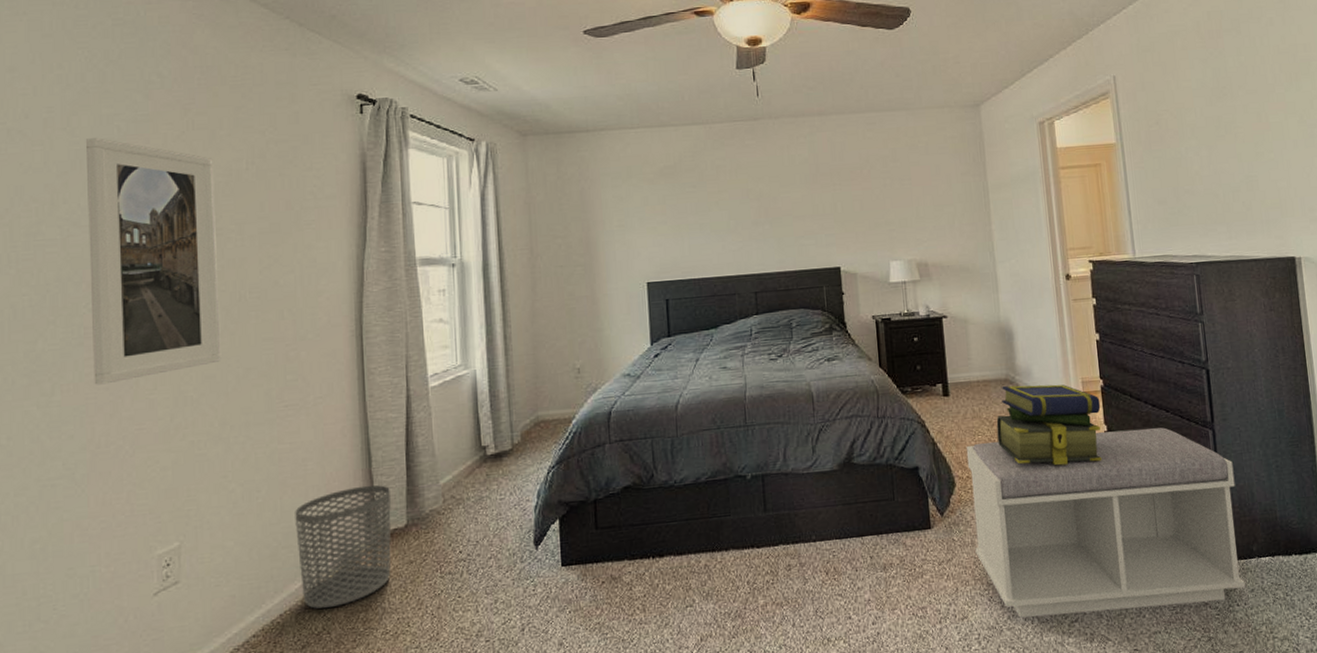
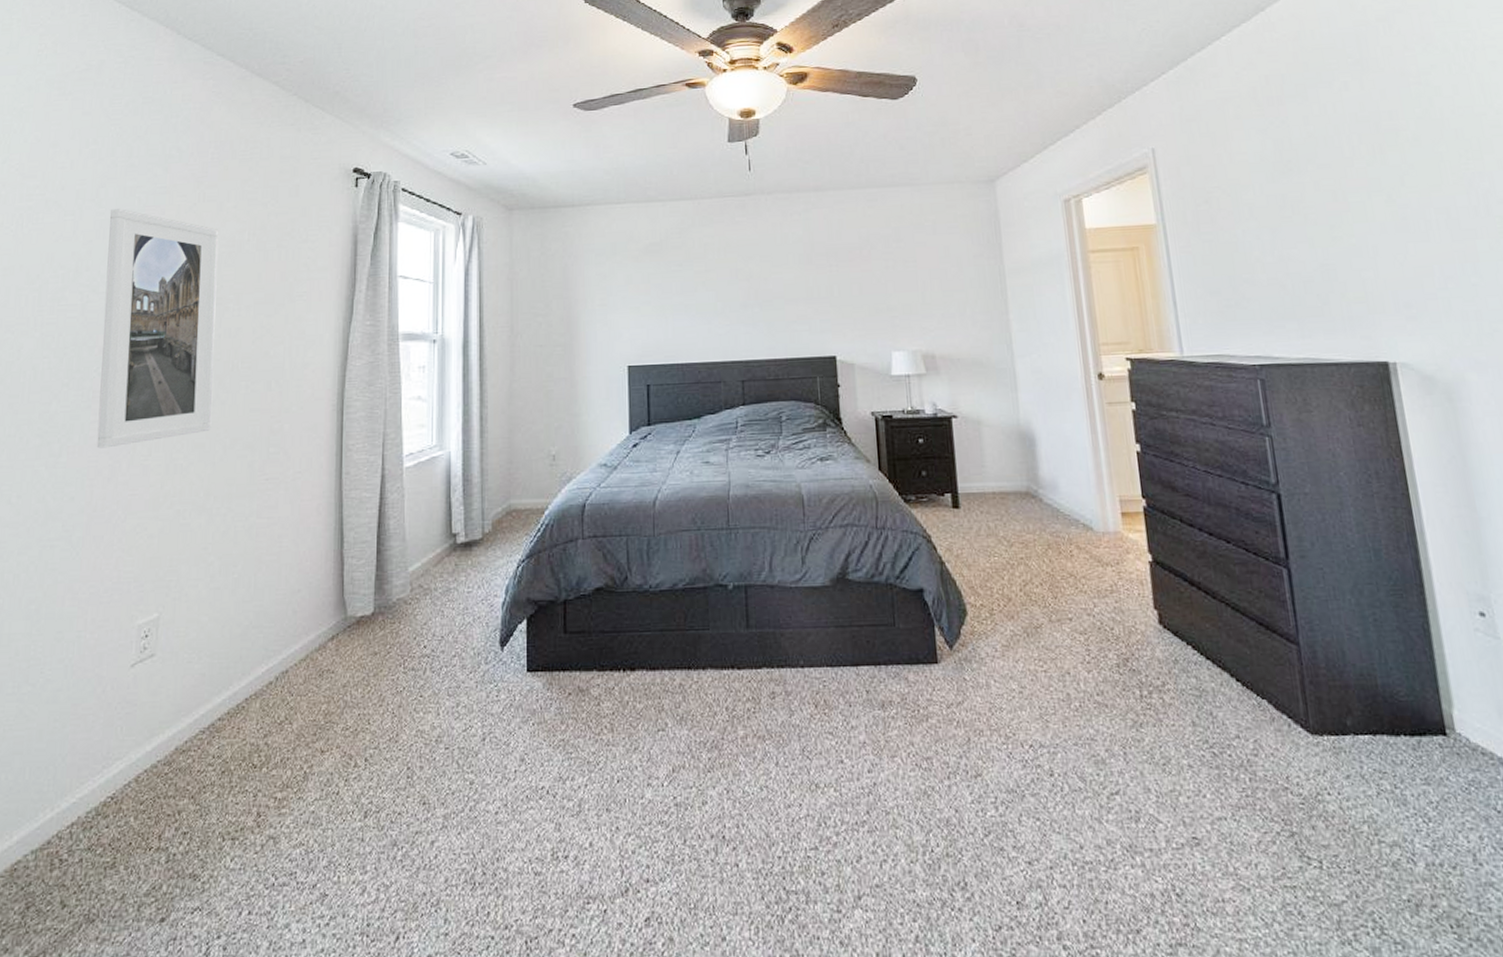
waste bin: present [295,485,391,609] -> none [267,567,359,696]
bench: present [966,427,1245,618] -> none [979,561,1338,787]
stack of books: present [996,384,1102,466] -> none [1016,500,1147,599]

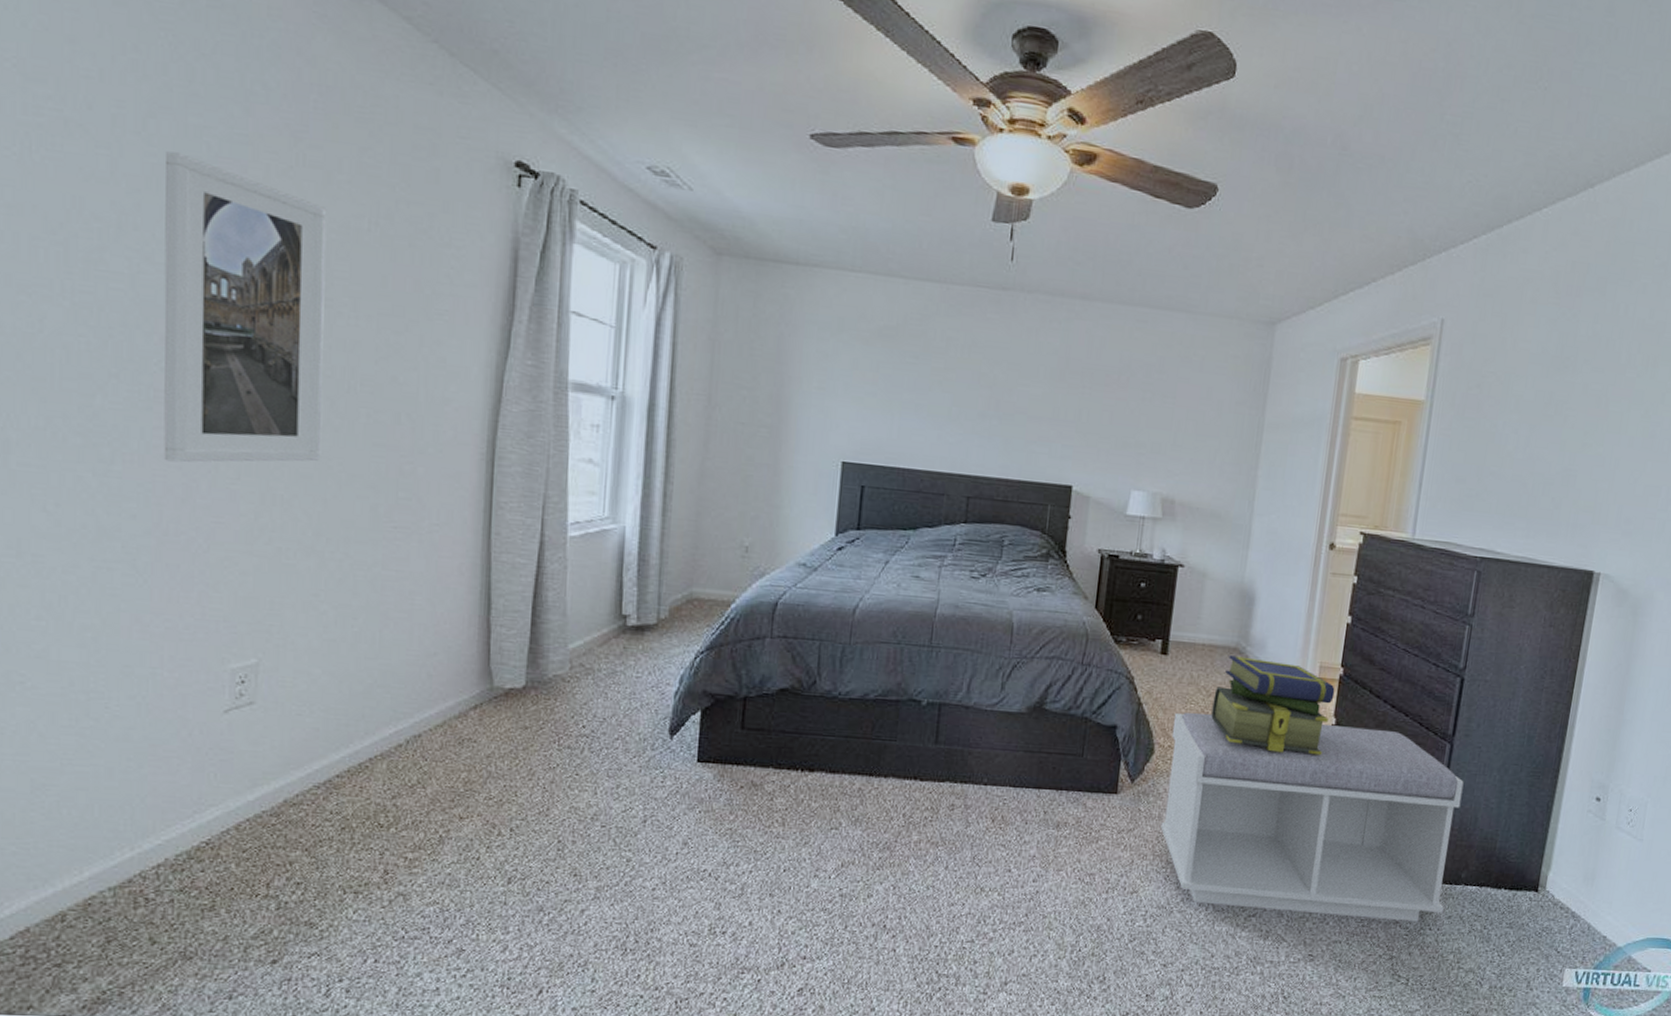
bench: none [979,561,1338,787] -> present [1160,712,1464,922]
stack of books: none [1016,500,1147,599] -> present [1211,656,1335,756]

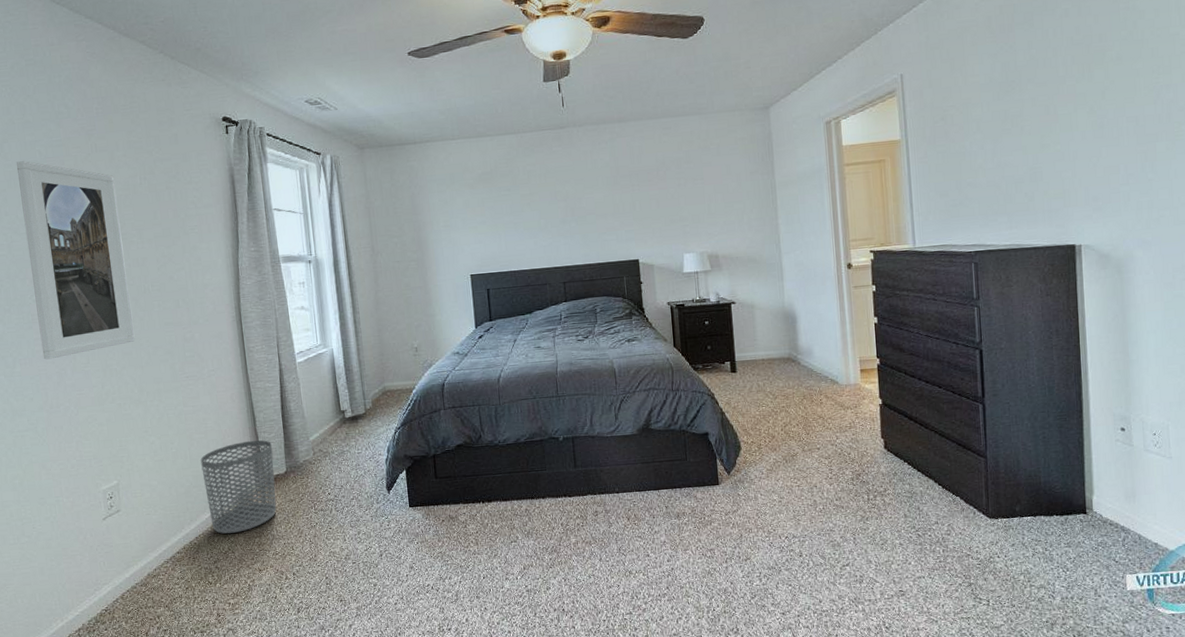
waste bin: none [395,634,510,761] -> present [200,440,277,534]
bench: present [1160,712,1464,922] -> none [751,401,1006,561]
stack of books: present [1211,656,1335,756] -> none [779,363,876,434]

